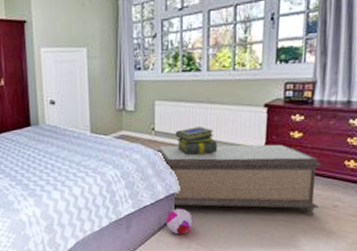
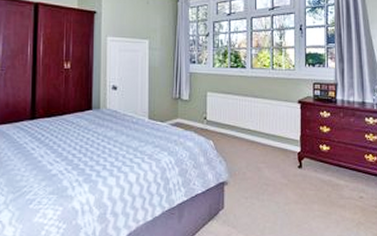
bench: present [155,144,322,217] -> none [206,135,347,207]
plush toy: present [166,208,194,235] -> none [216,197,242,225]
stack of books: present [175,126,218,156] -> none [224,118,262,145]

